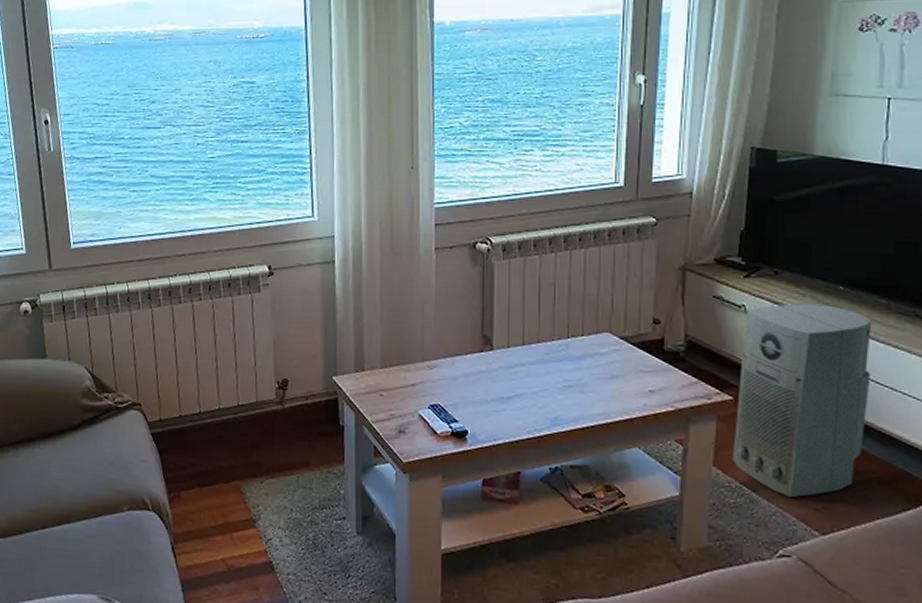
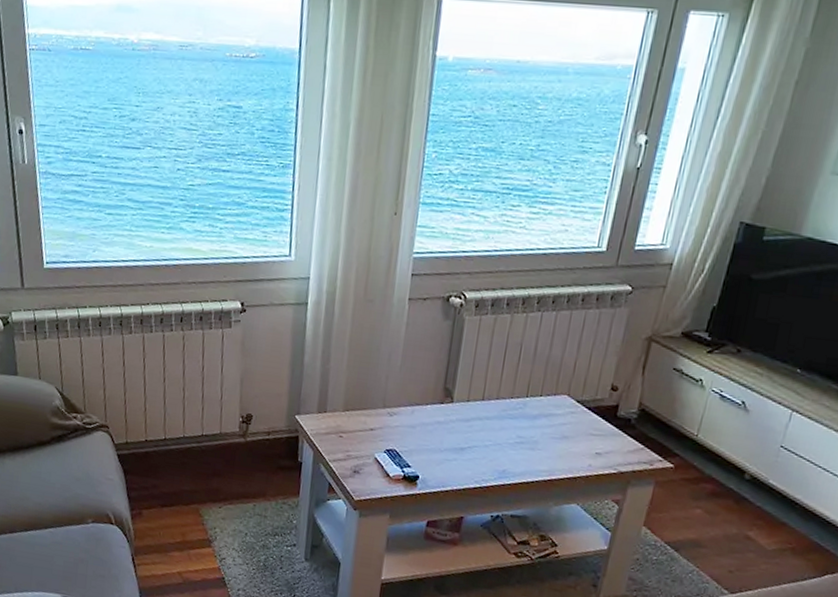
air purifier: present [733,304,872,498] -> none [663,382,821,560]

